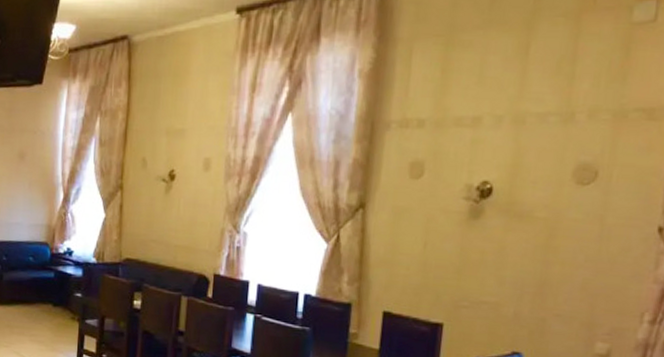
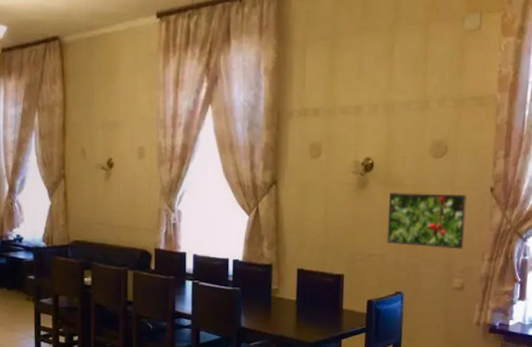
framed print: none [504,225,623,305] -> present [386,191,467,249]

